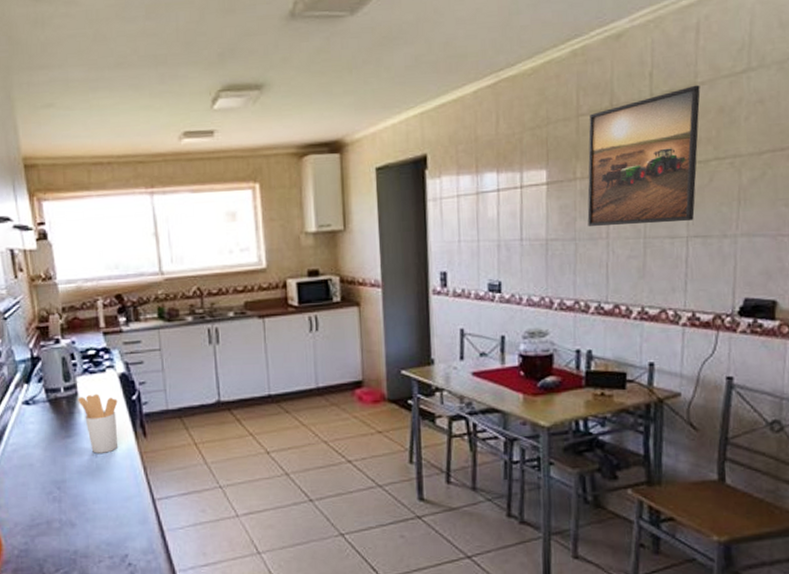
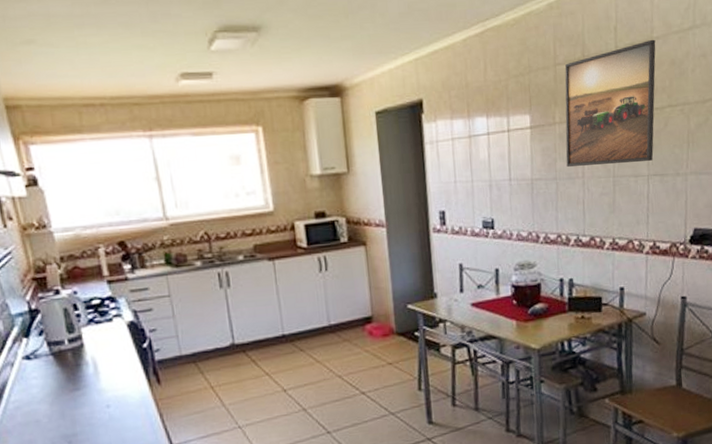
utensil holder: present [78,394,119,453] -> none [84,344,132,404]

